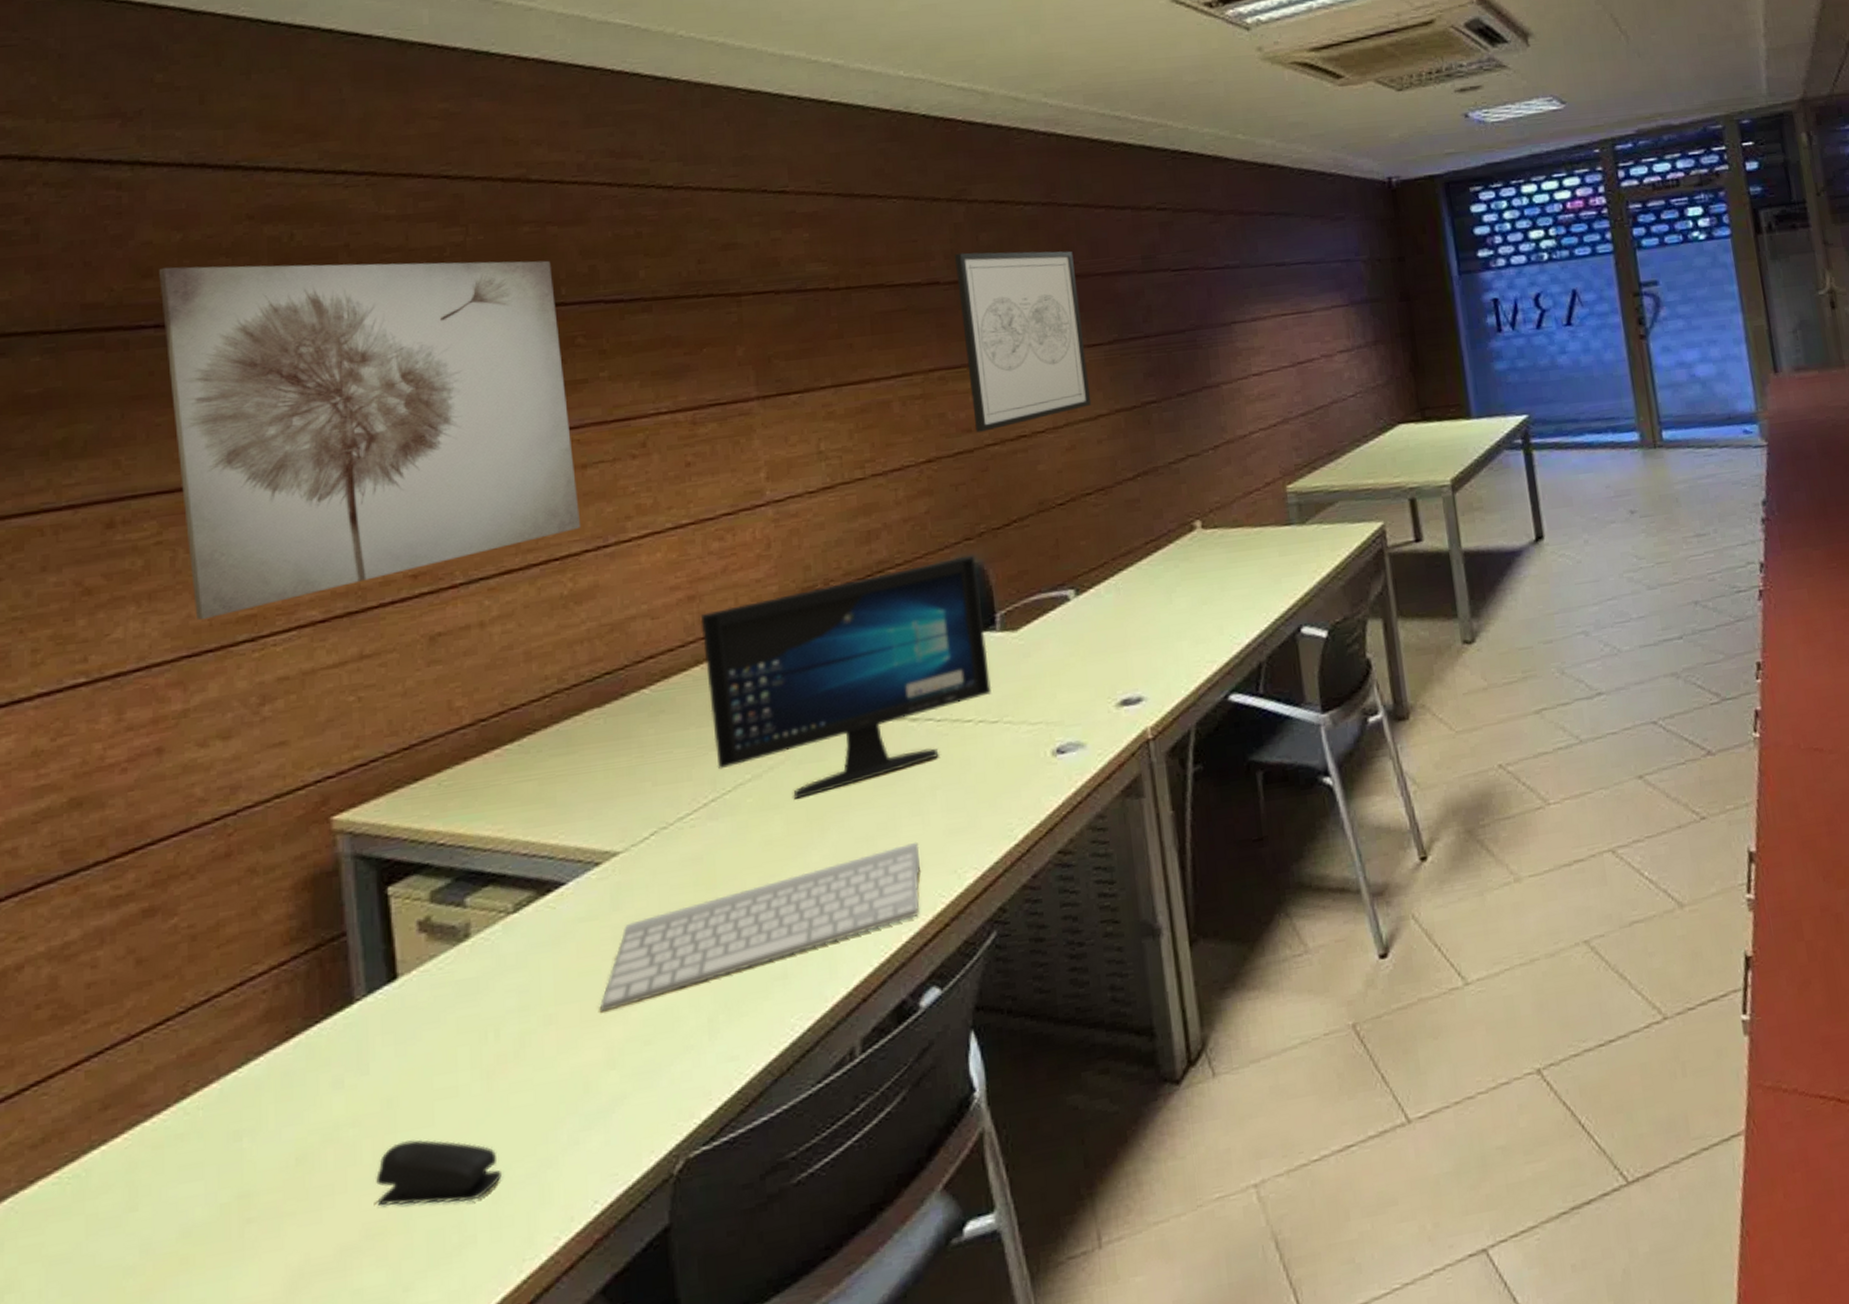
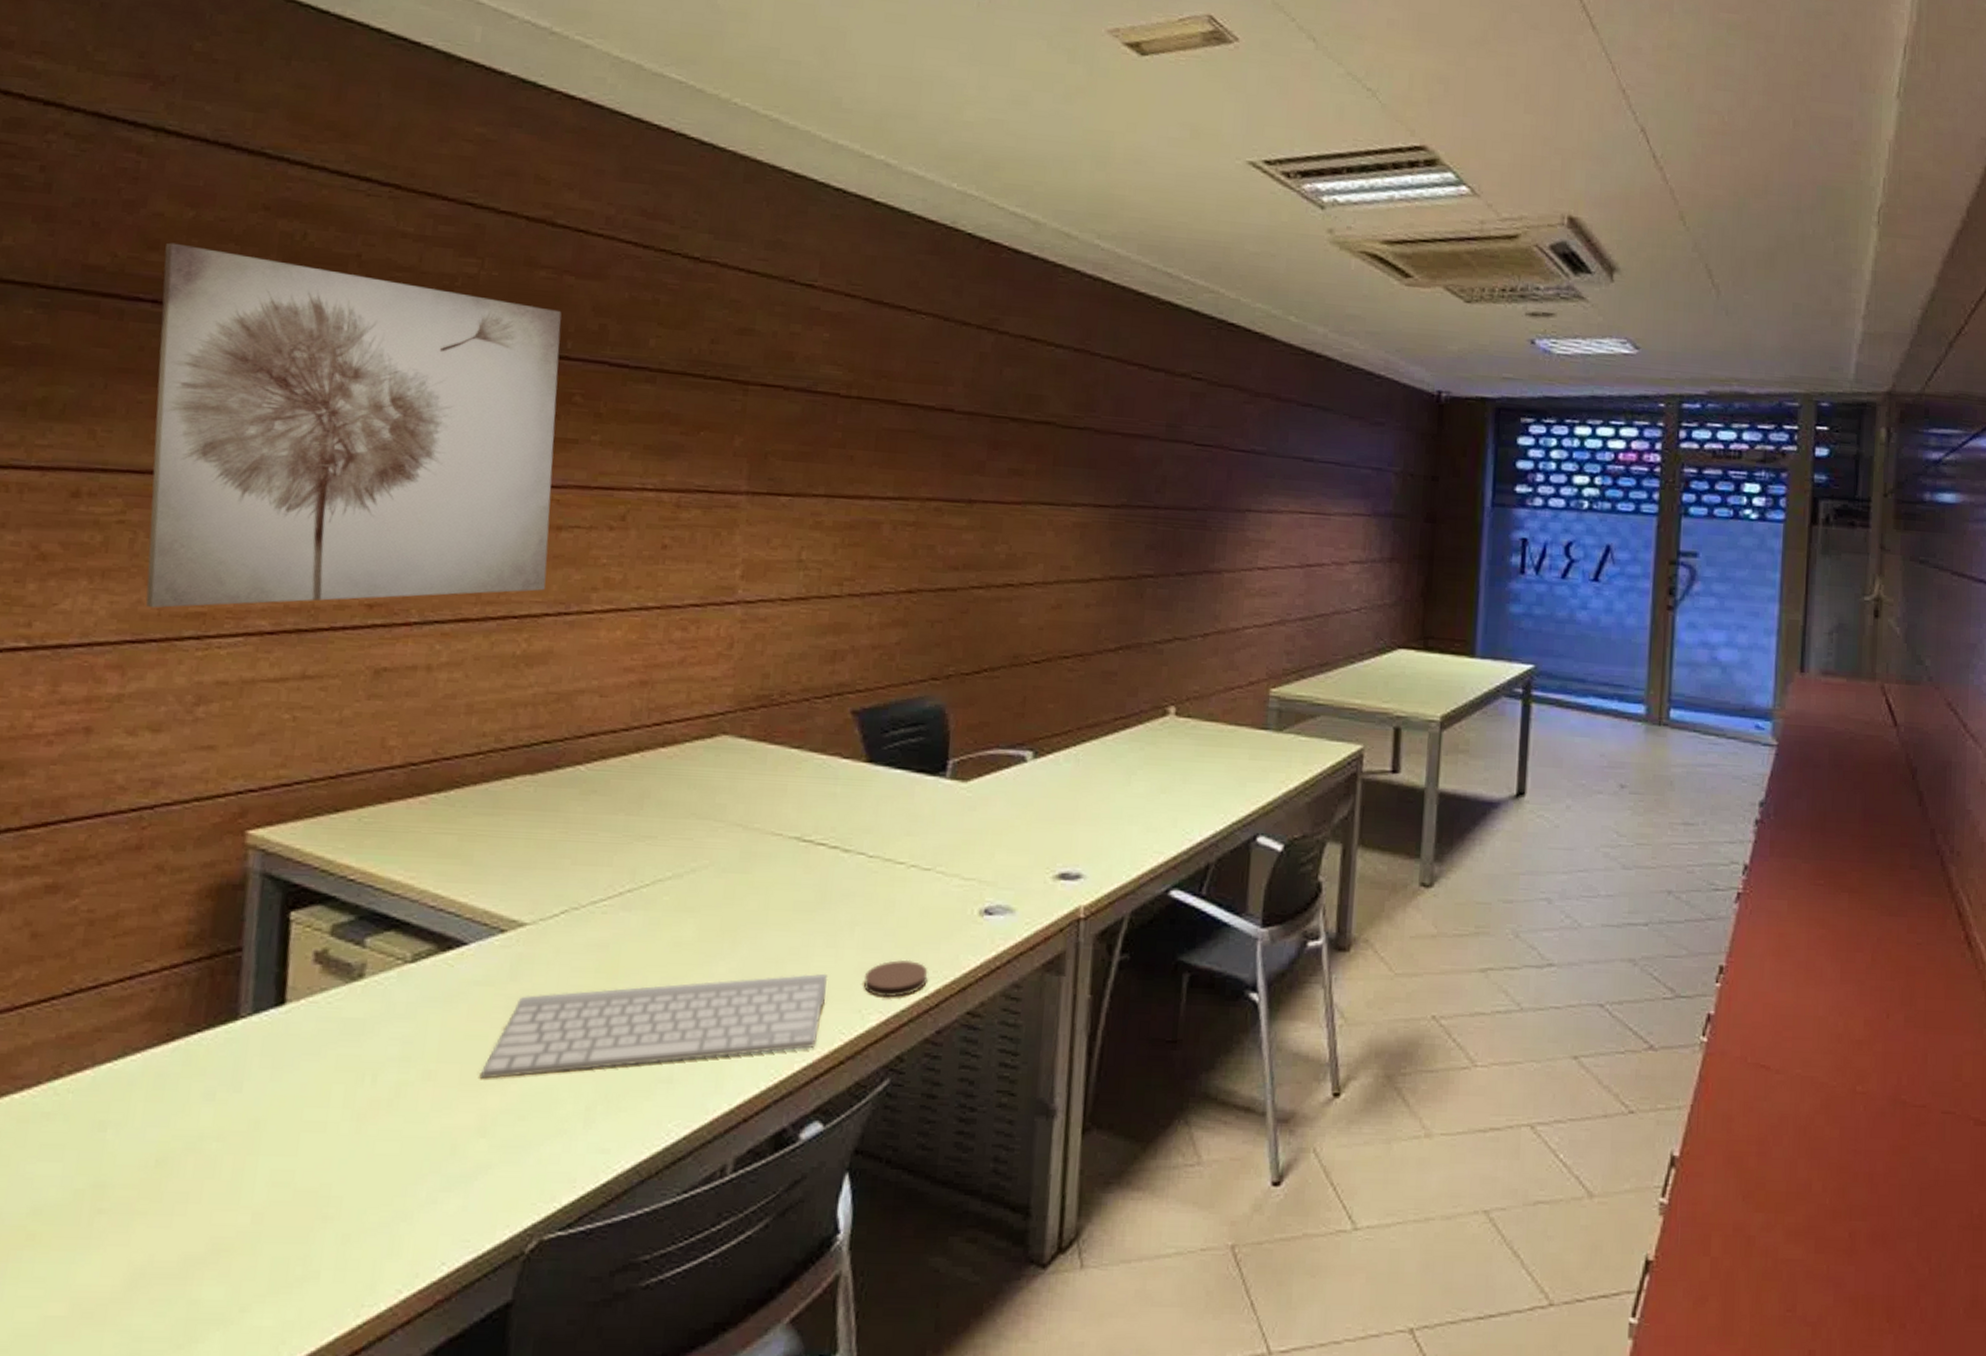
stapler: present [376,1139,502,1206] -> none [228,1165,355,1237]
computer monitor: present [700,555,992,799] -> none [639,695,939,907]
coaster: none [953,812,1015,854] -> present [863,959,928,997]
wall art: present [955,251,1092,433] -> none [963,383,1096,573]

